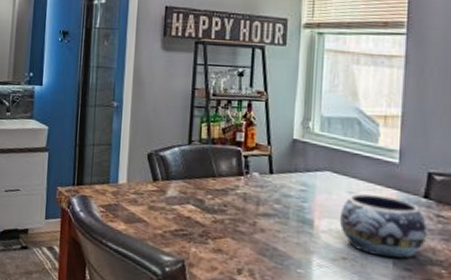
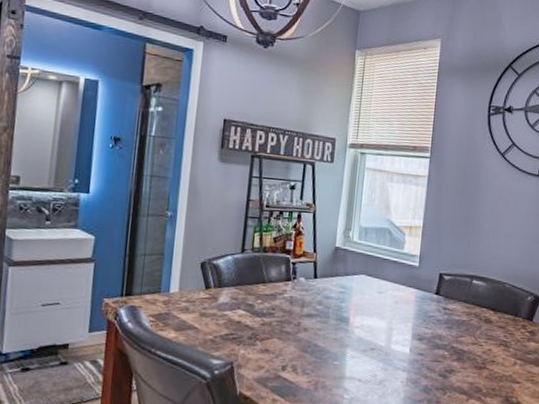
decorative bowl: present [339,193,428,260] -> none [370,292,437,347]

